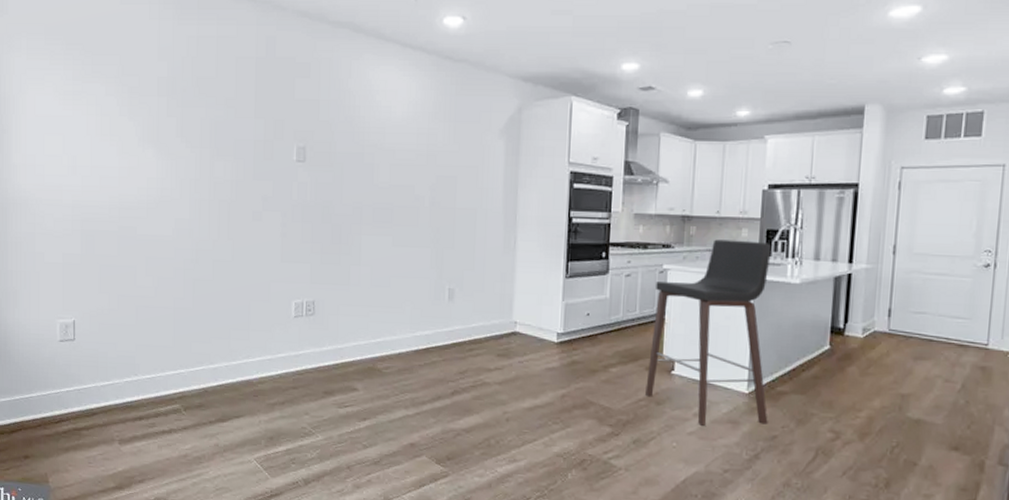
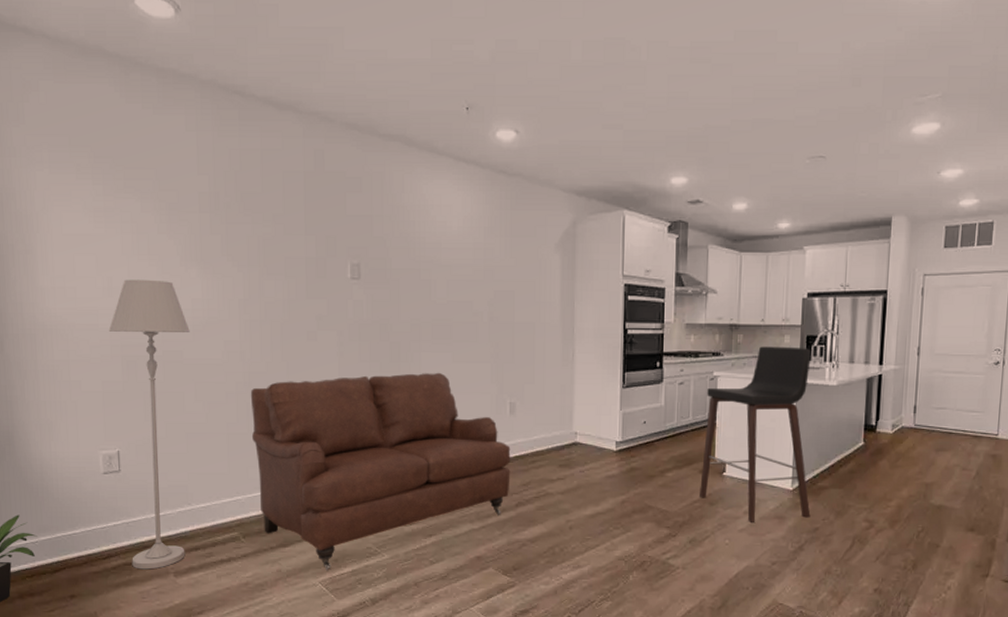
floor lamp: none [71,158,144,436] -> present [108,279,190,570]
sofa: none [196,255,448,448] -> present [250,372,511,570]

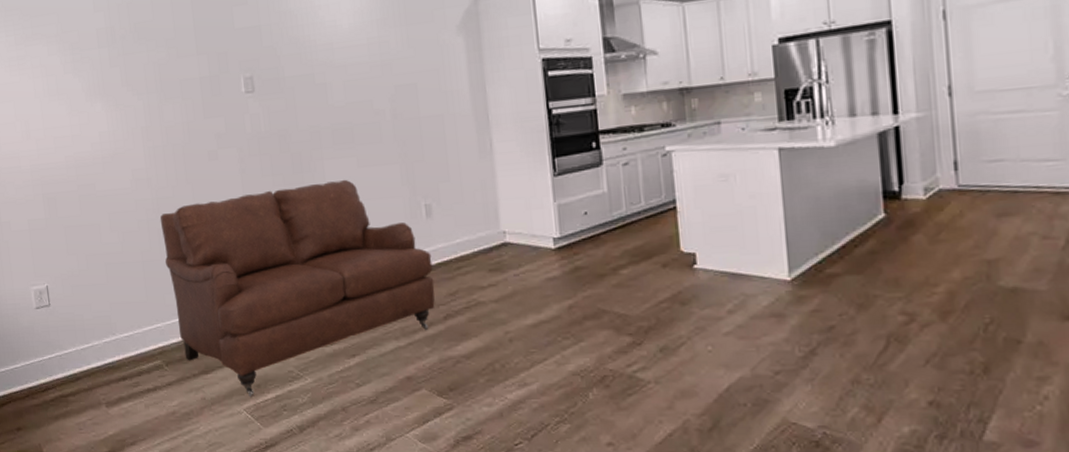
floor lamp: present [108,279,190,570] -> none [29,118,115,401]
bar stool: present [700,346,811,522] -> none [660,104,821,323]

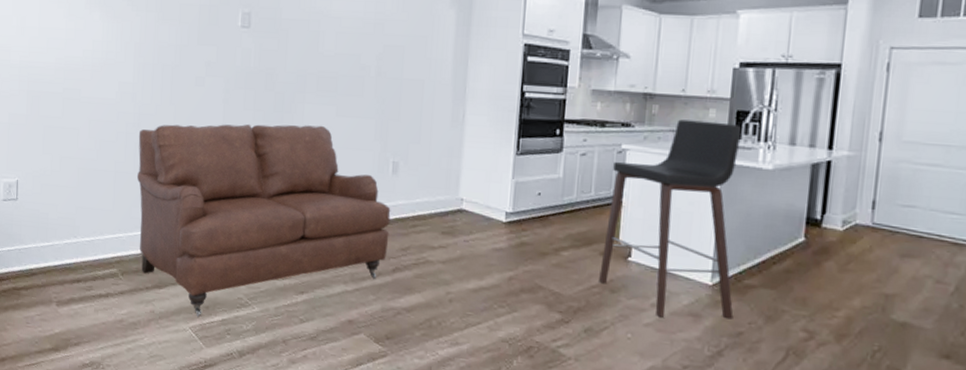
bar stool: none [660,104,821,323] -> present [599,119,742,320]

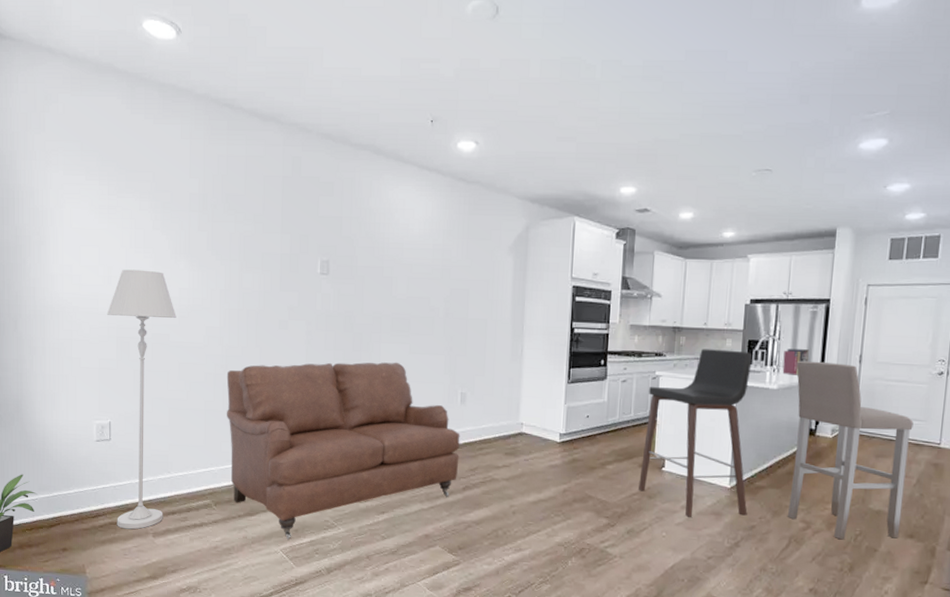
floor lamp: none [18,19,89,297] -> present [106,269,176,530]
books: none [779,122,814,154] -> present [782,349,809,375]
bar stool: none [784,136,951,359] -> present [787,360,914,540]

